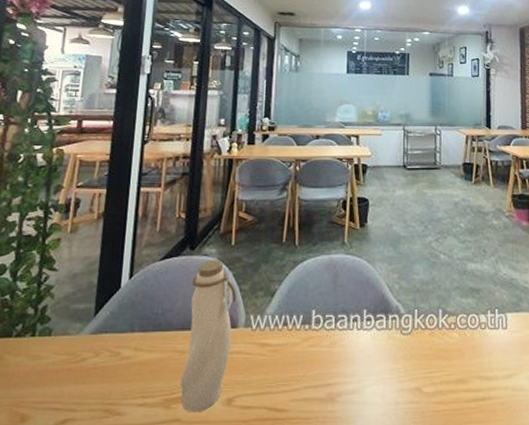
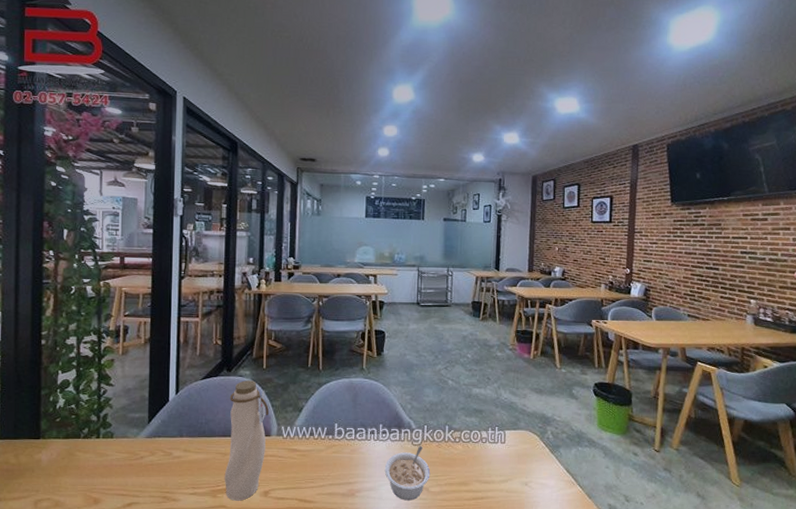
legume: none [369,335,423,405] -> present [384,446,431,501]

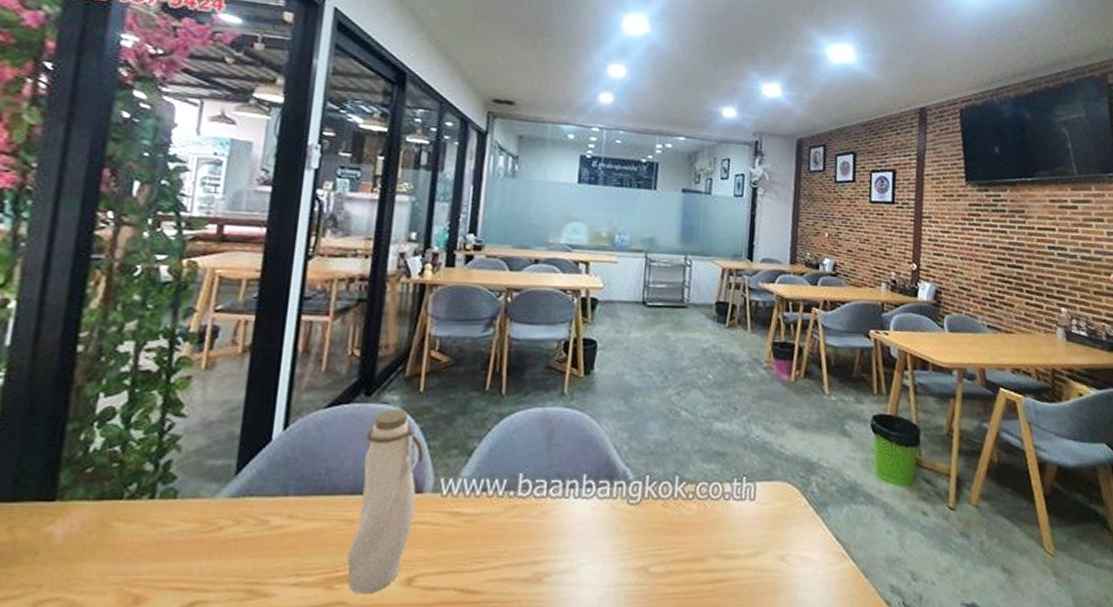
legume: present [384,446,431,501] -> none [586,506,652,587]

